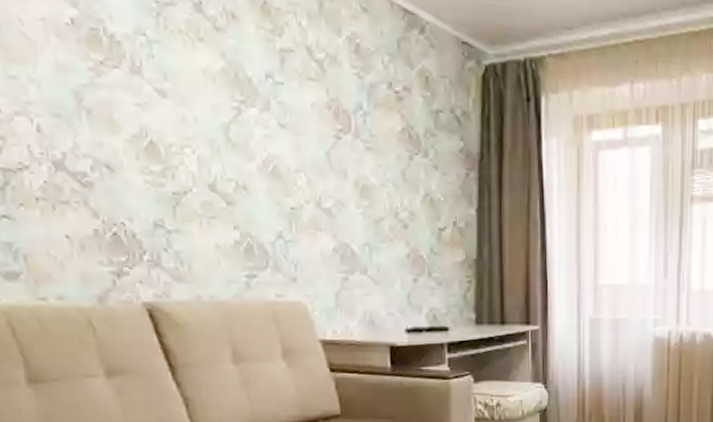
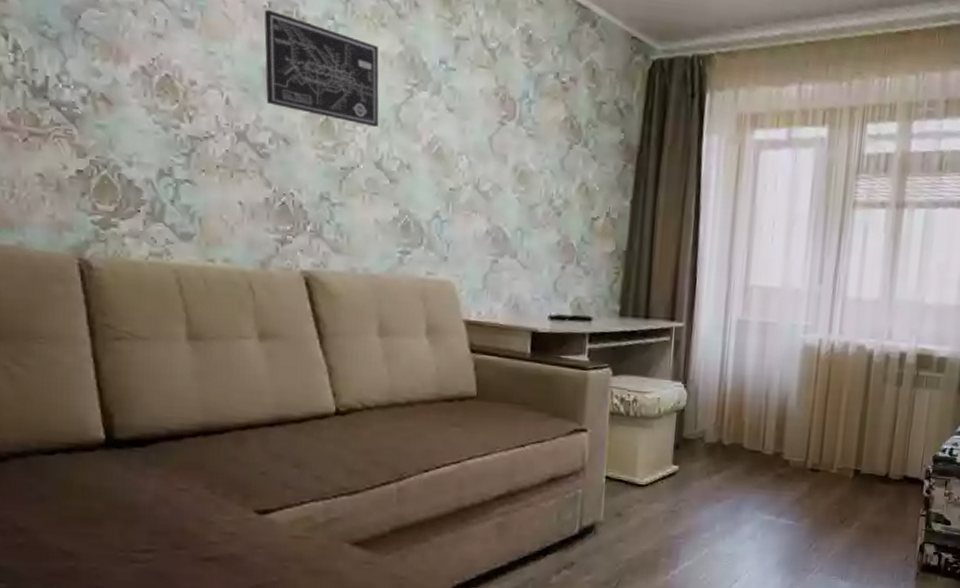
wall art: none [67,26,208,149] -> present [264,9,379,128]

